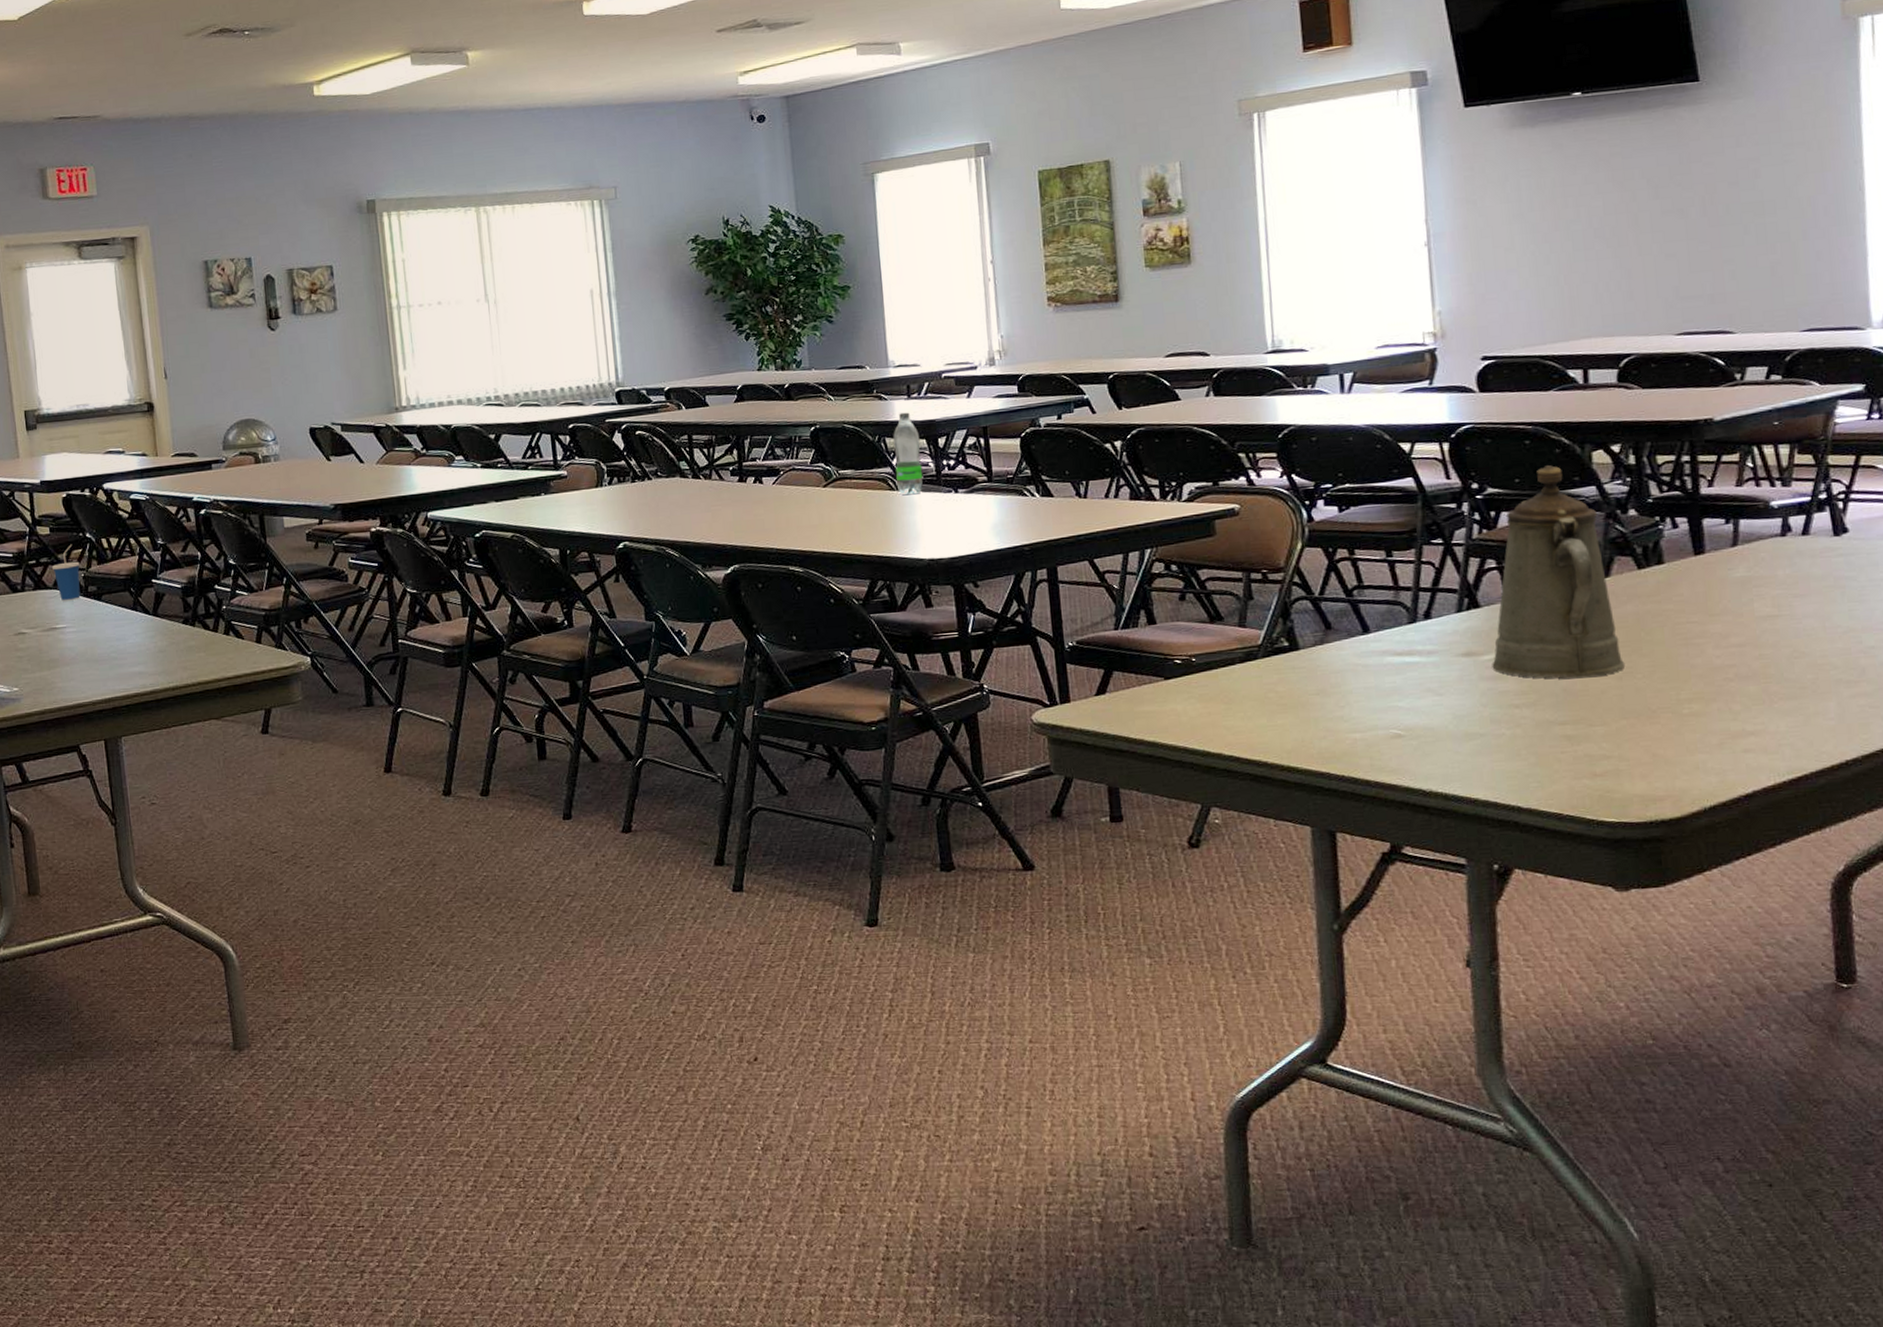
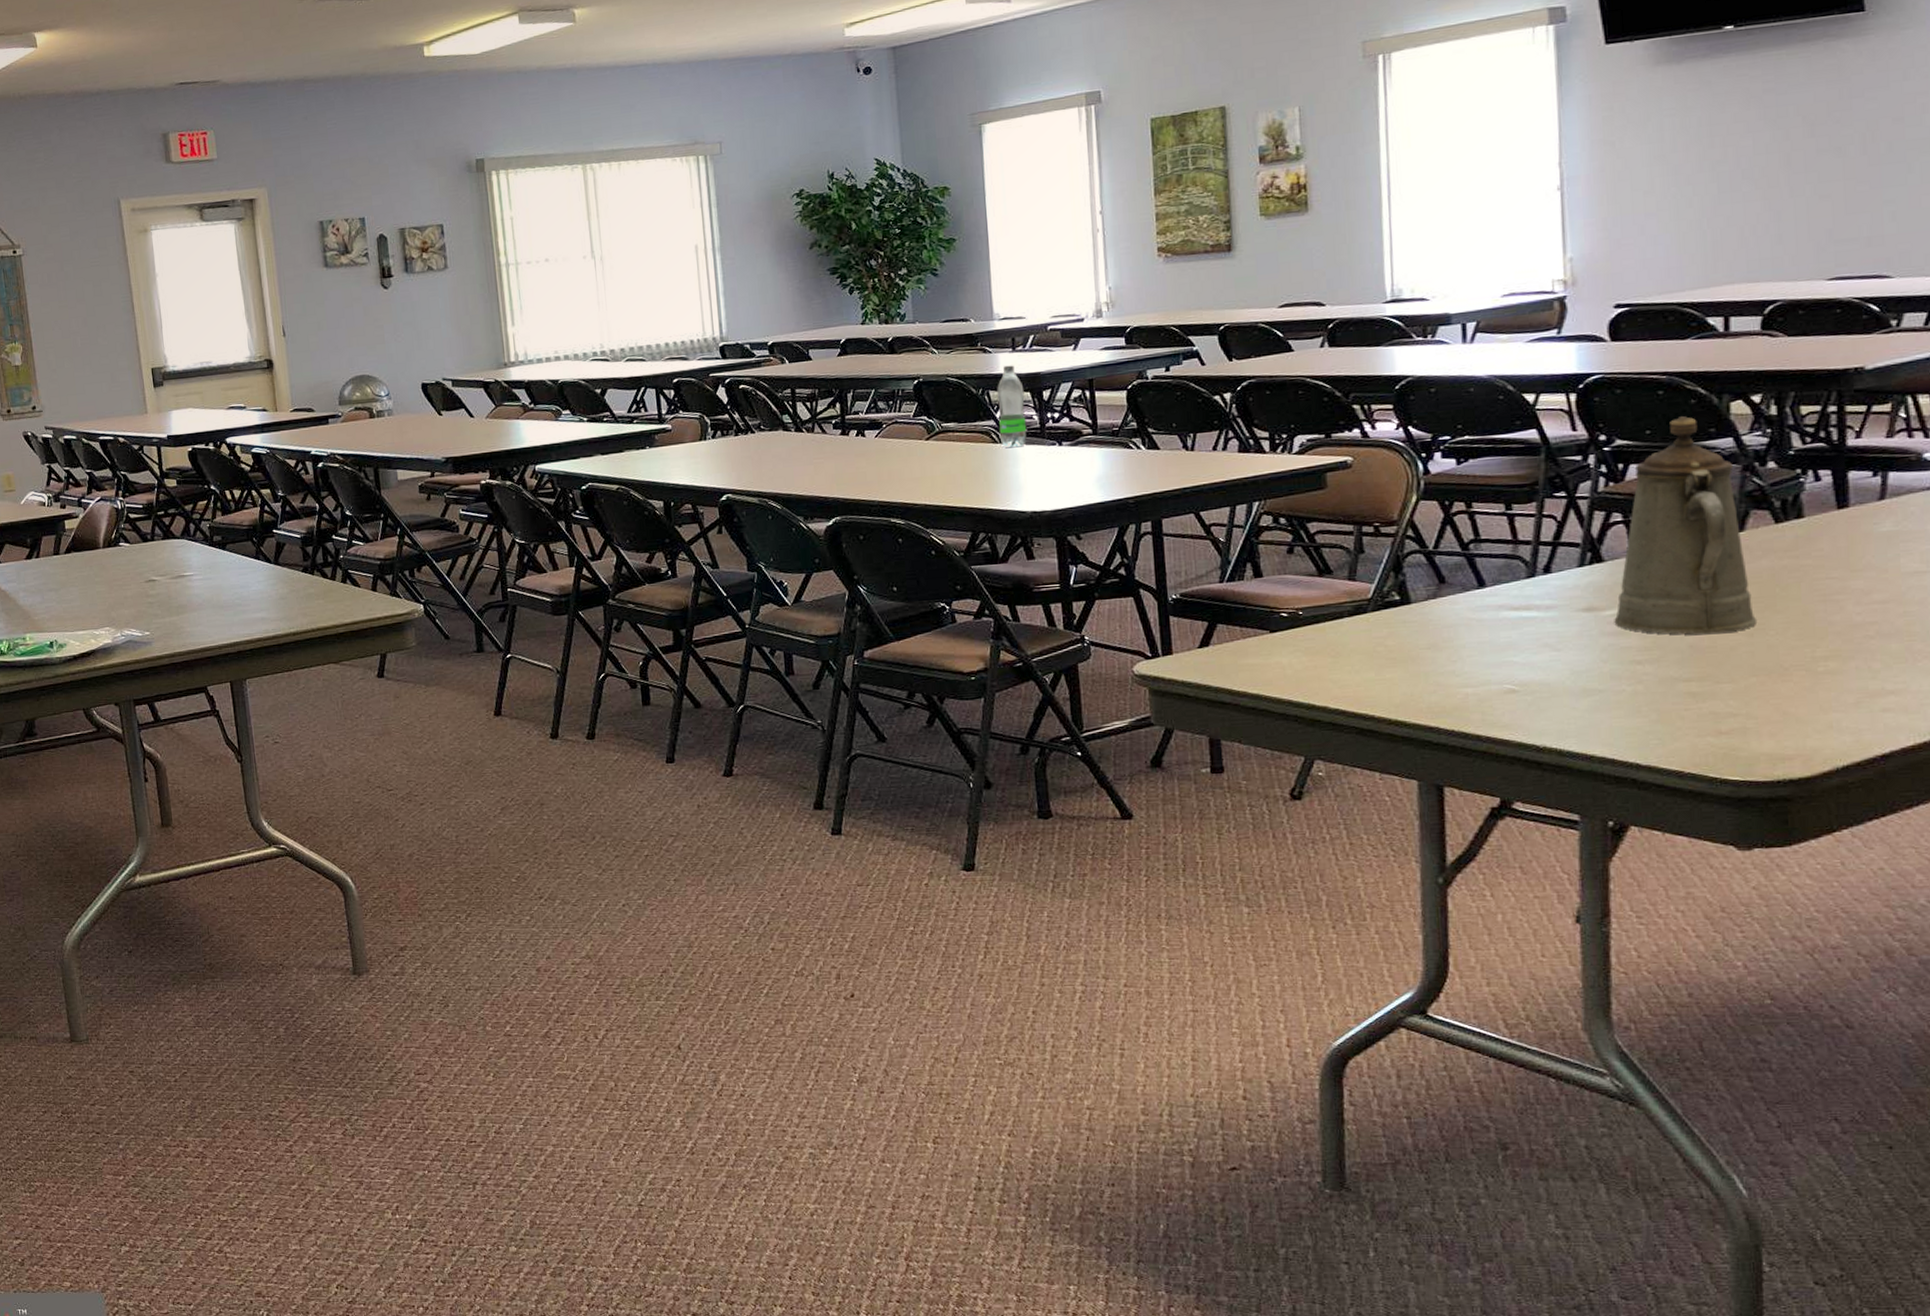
cup: present [52,544,81,602] -> none [180,496,206,551]

